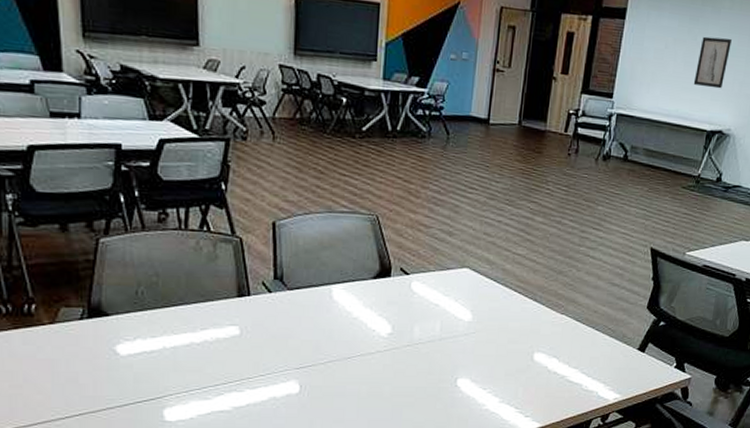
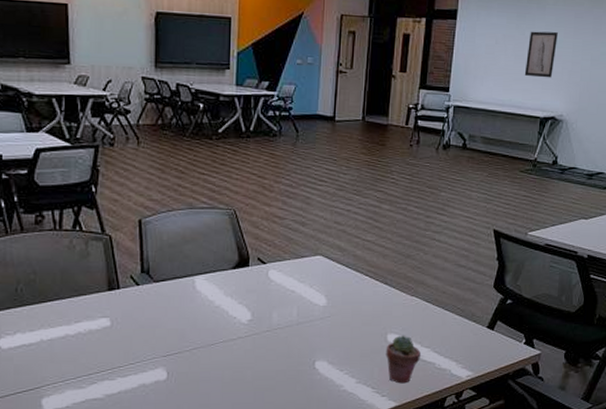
potted succulent: none [531,354,569,405] -> present [385,335,422,384]

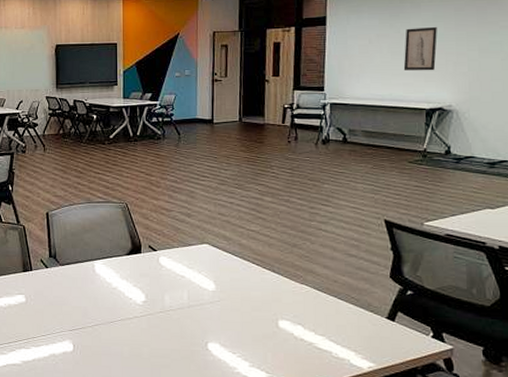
potted succulent: present [385,335,422,384] -> none [278,322,316,371]

